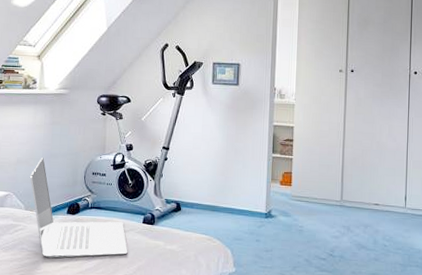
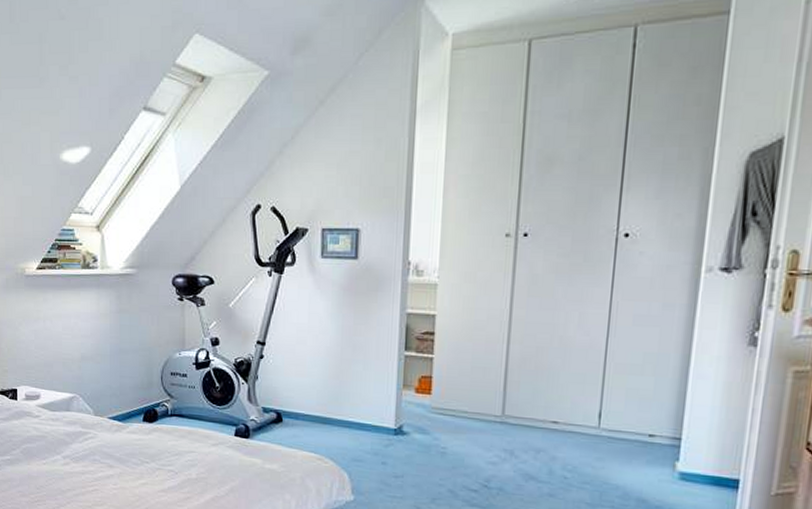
laptop: present [30,157,128,258] -> none [98,353,218,473]

